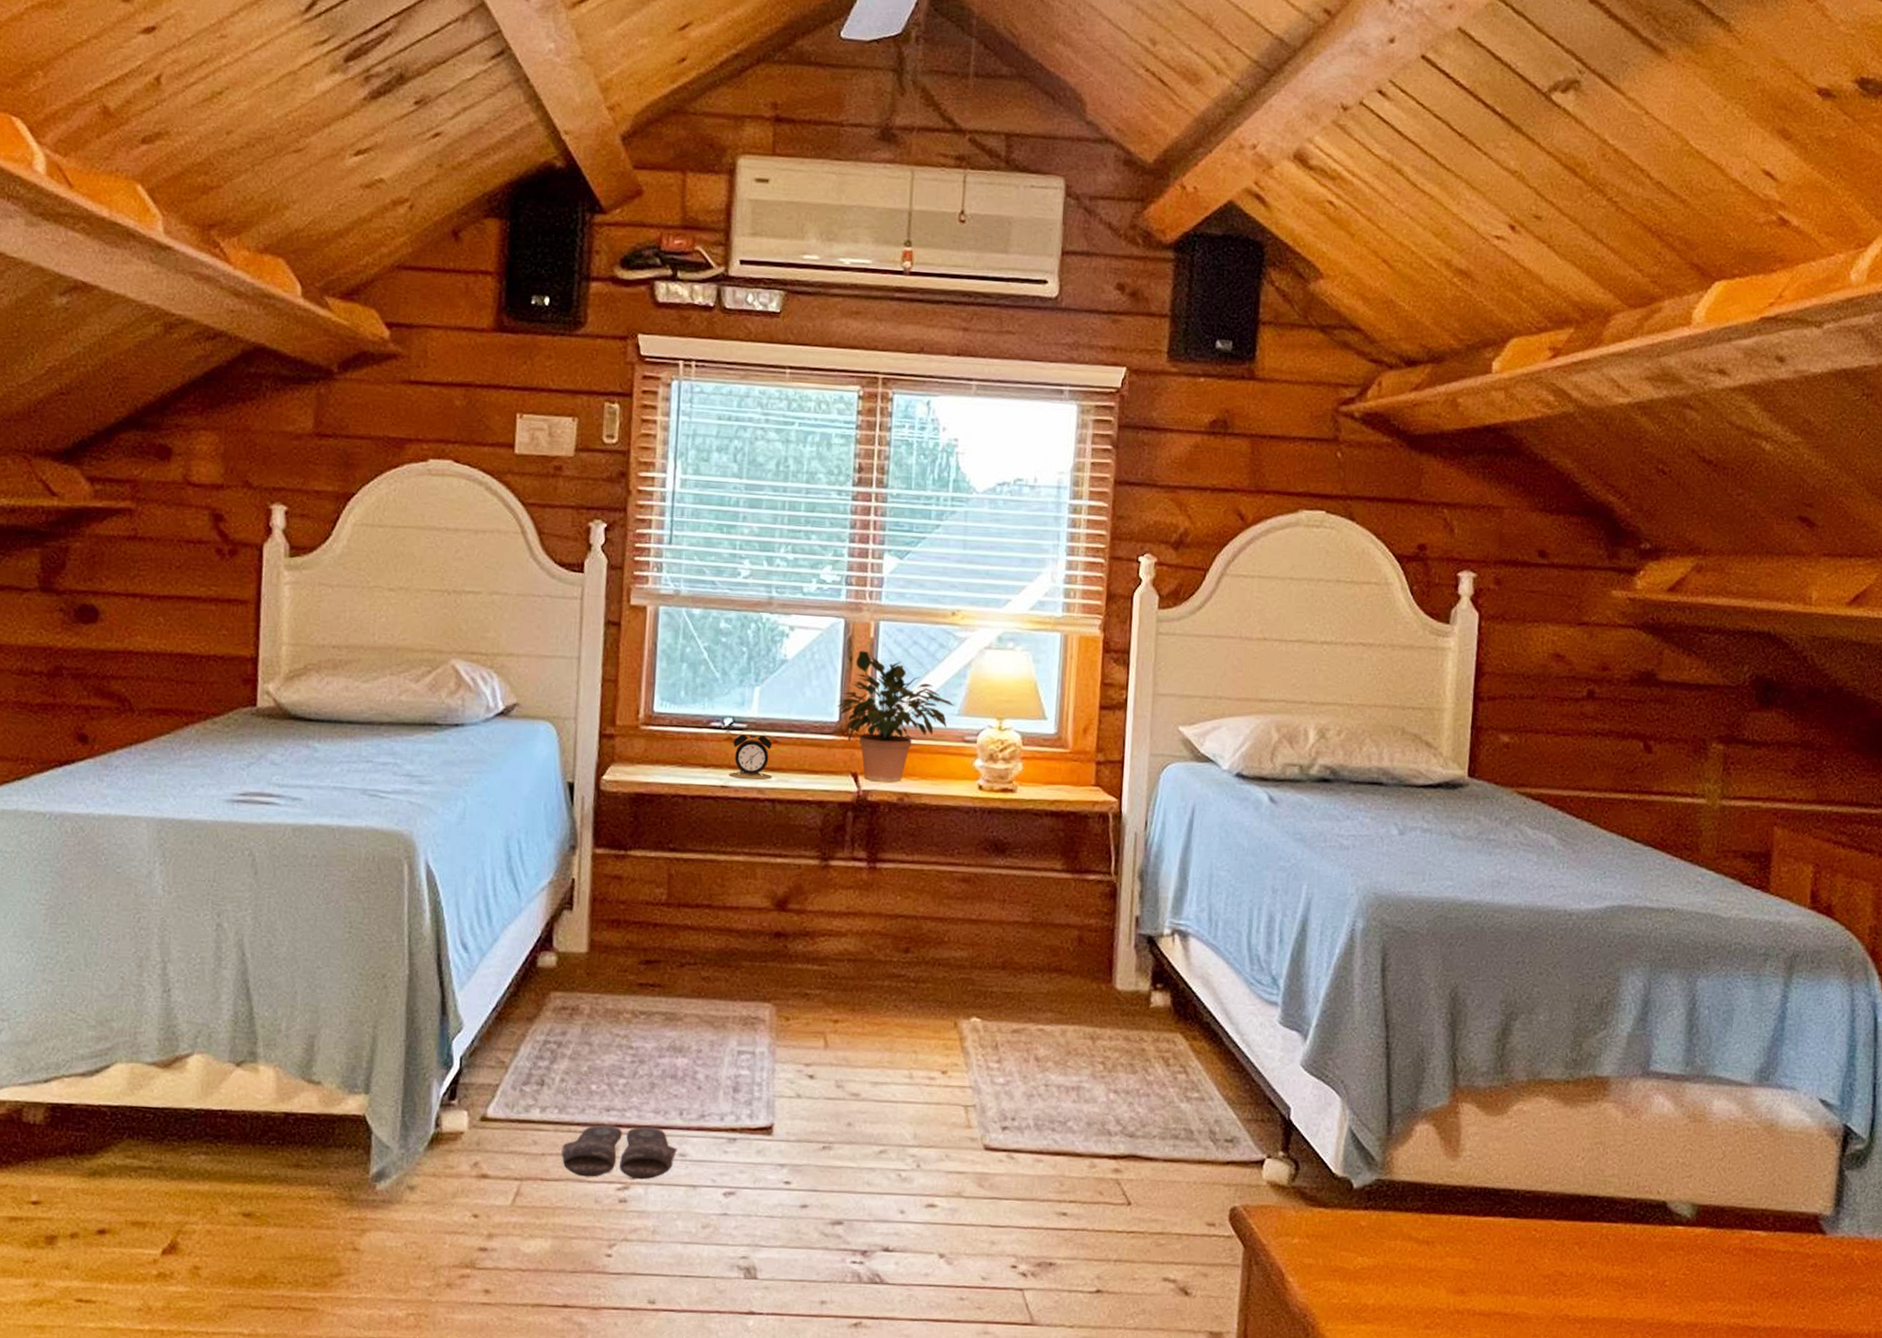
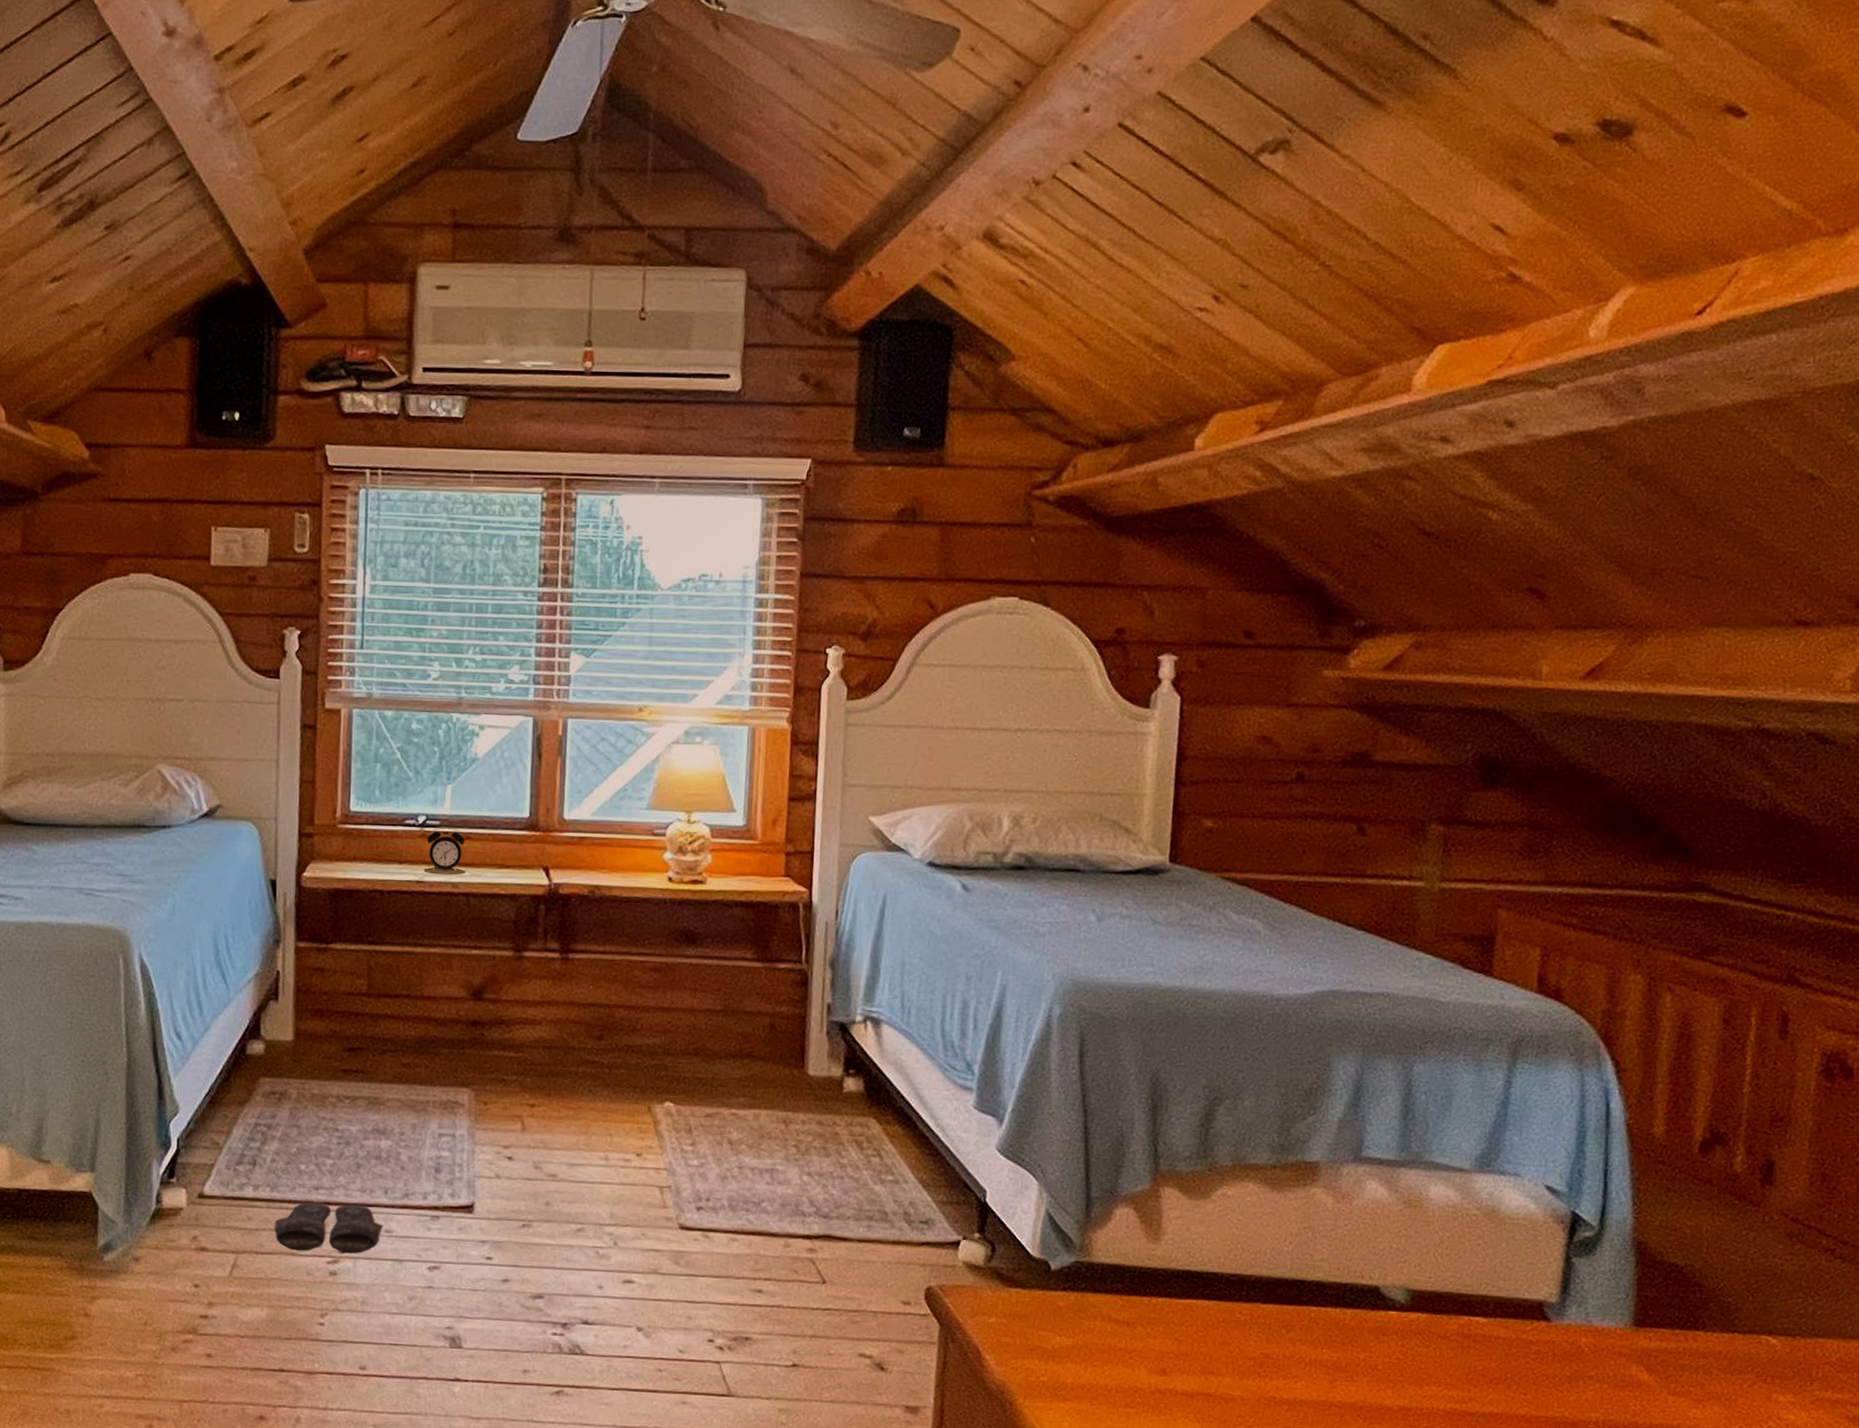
potted plant: present [836,650,955,784] -> none [527,747,644,877]

